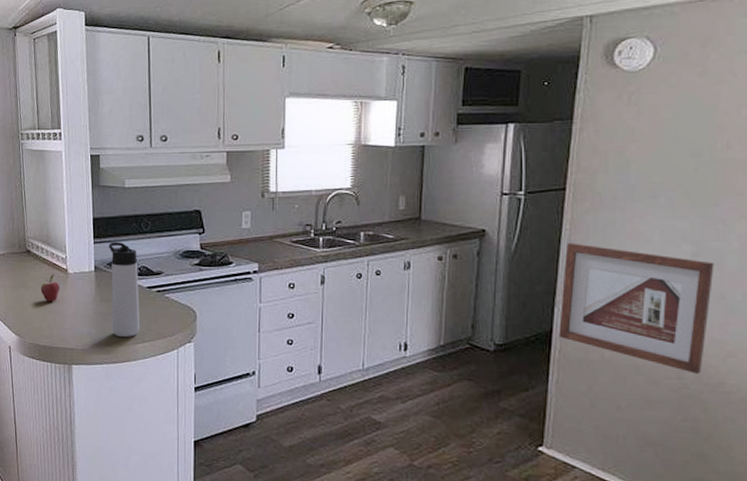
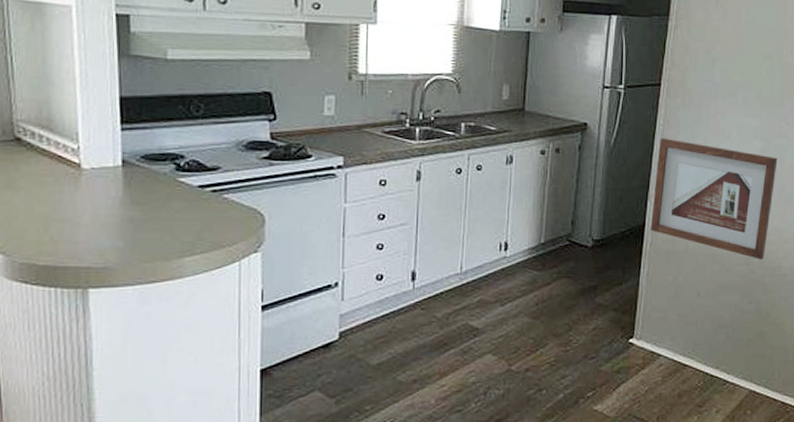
fruit: present [40,274,60,302] -> none [38,170,70,208]
thermos bottle: present [108,242,140,338] -> none [143,128,188,250]

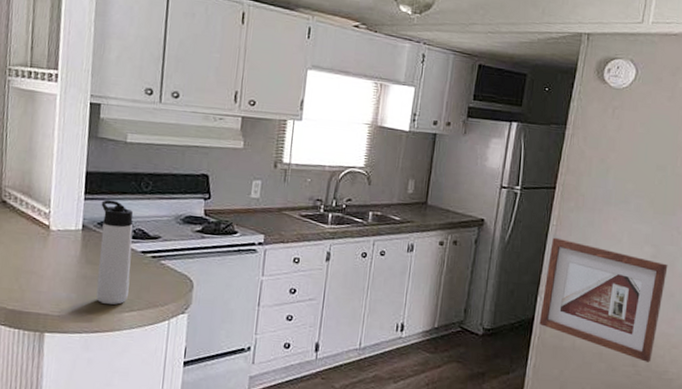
thermos bottle: none [143,128,188,250] -> present [96,200,134,305]

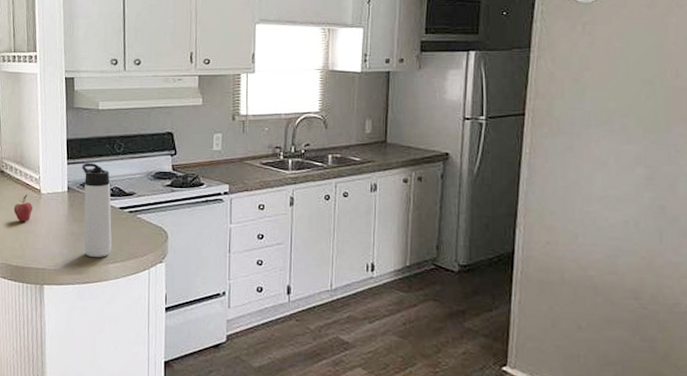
fruit: none [14,230,39,261] -> present [13,194,33,222]
picture frame: present [539,237,668,362] -> none [521,166,667,294]

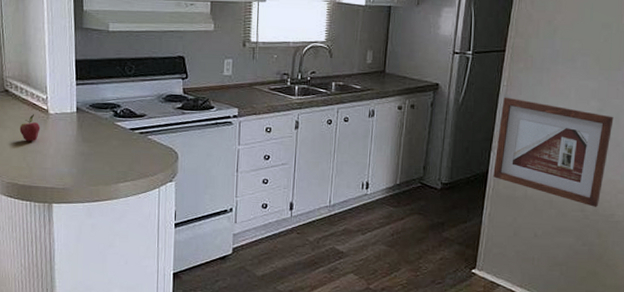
thermos bottle: present [82,163,112,258] -> none [91,84,122,177]
picture frame: none [521,166,667,294] -> present [493,97,614,207]

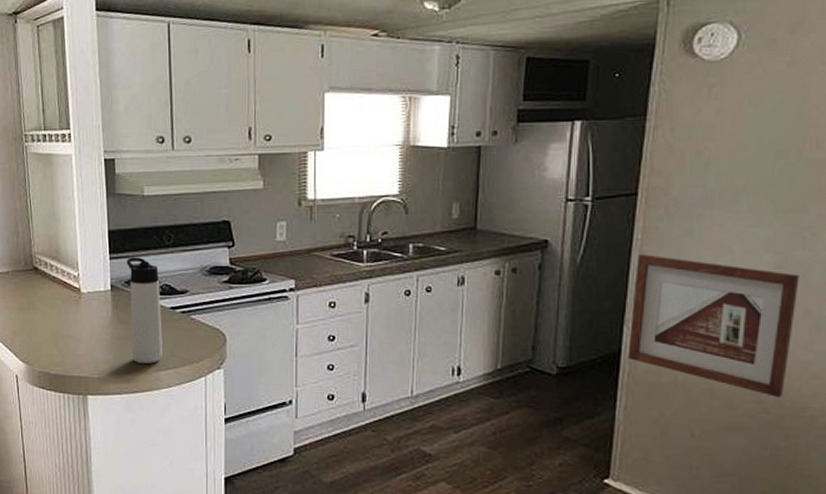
fruit: present [19,114,41,142] -> none [50,294,73,326]
thermos bottle: none [91,84,122,177] -> present [126,257,162,365]

